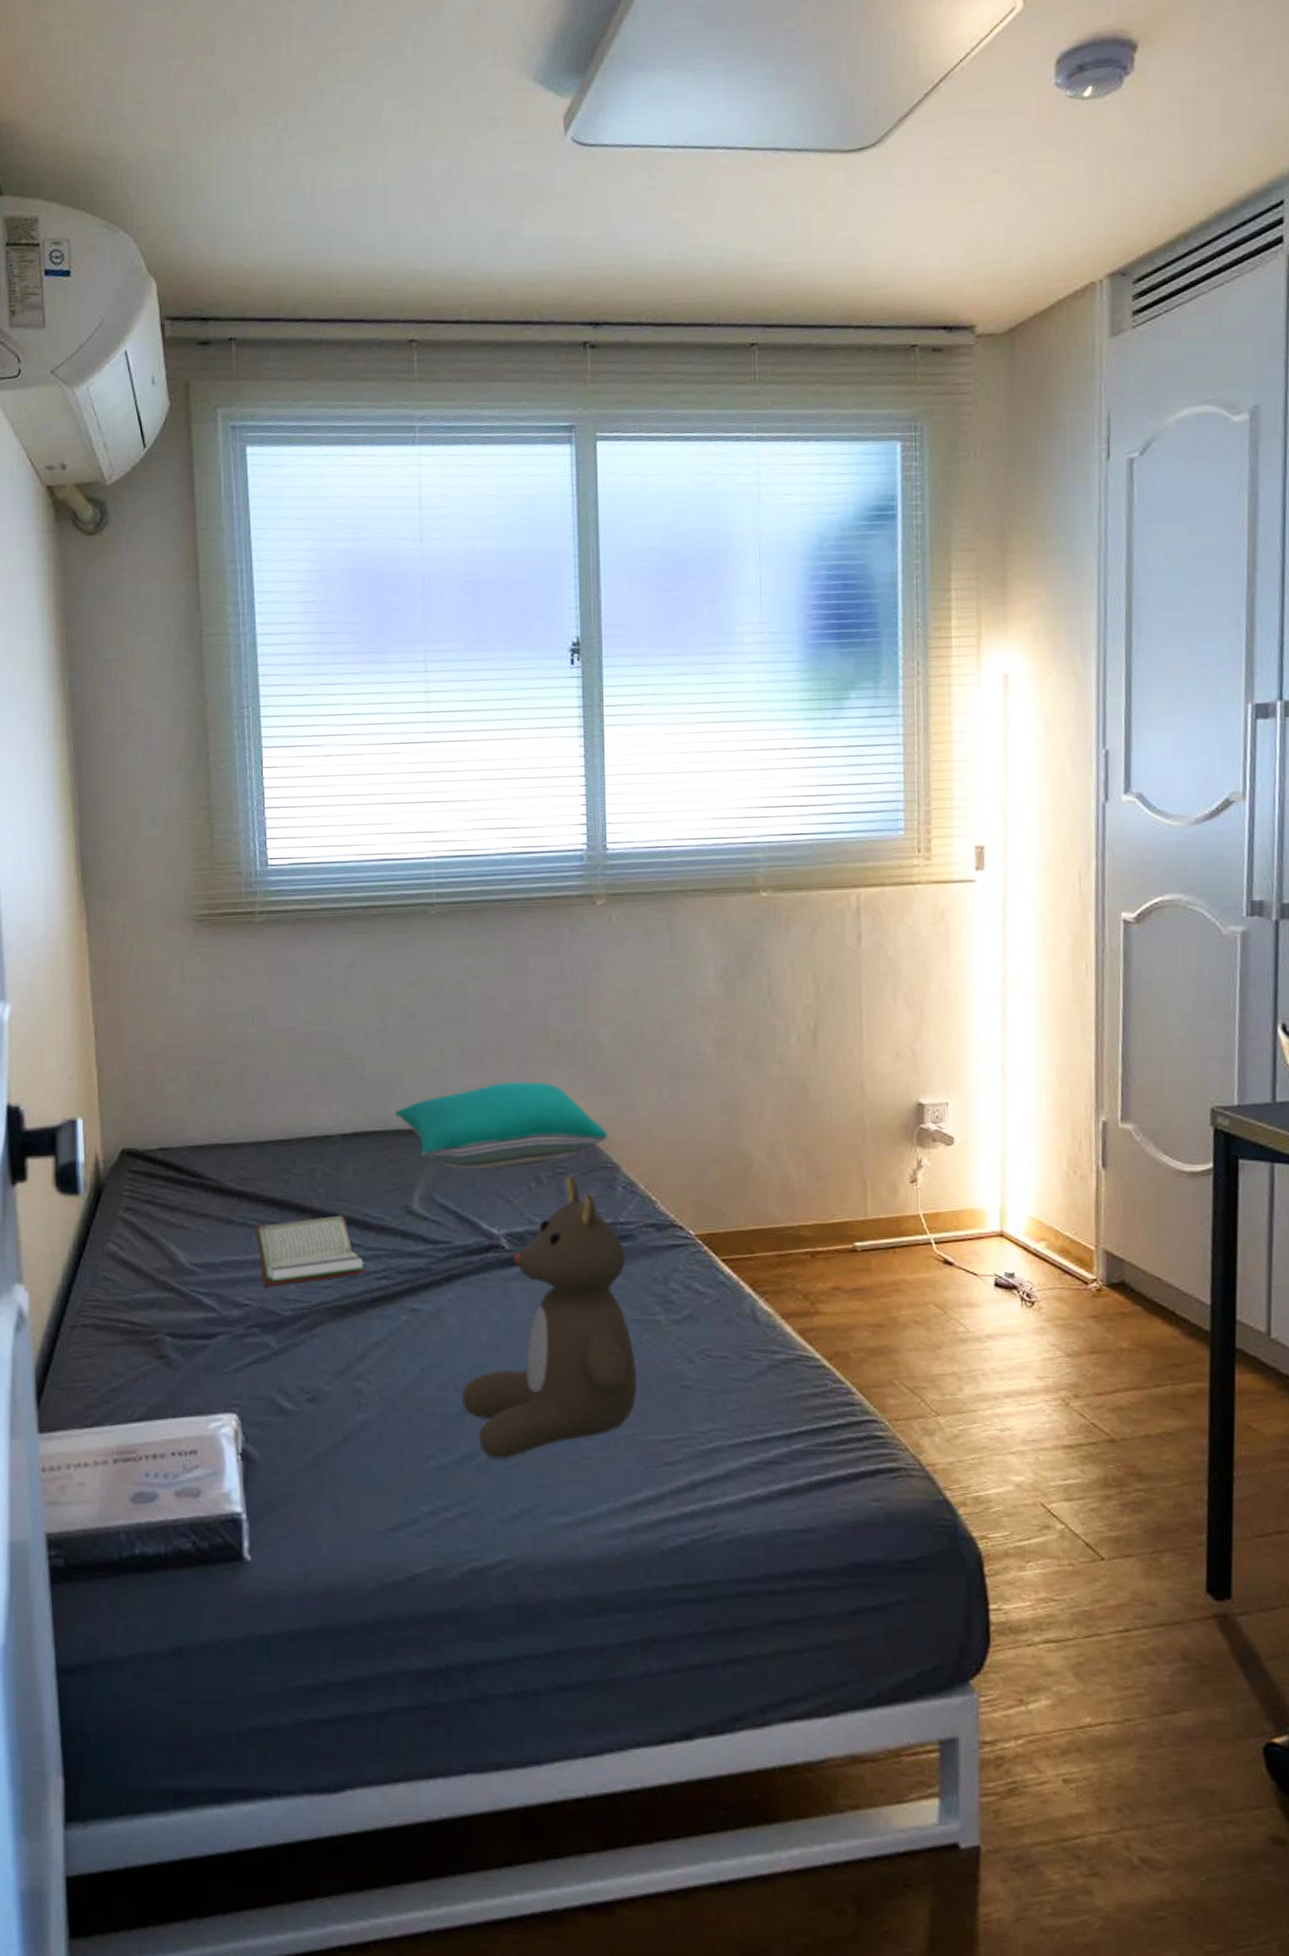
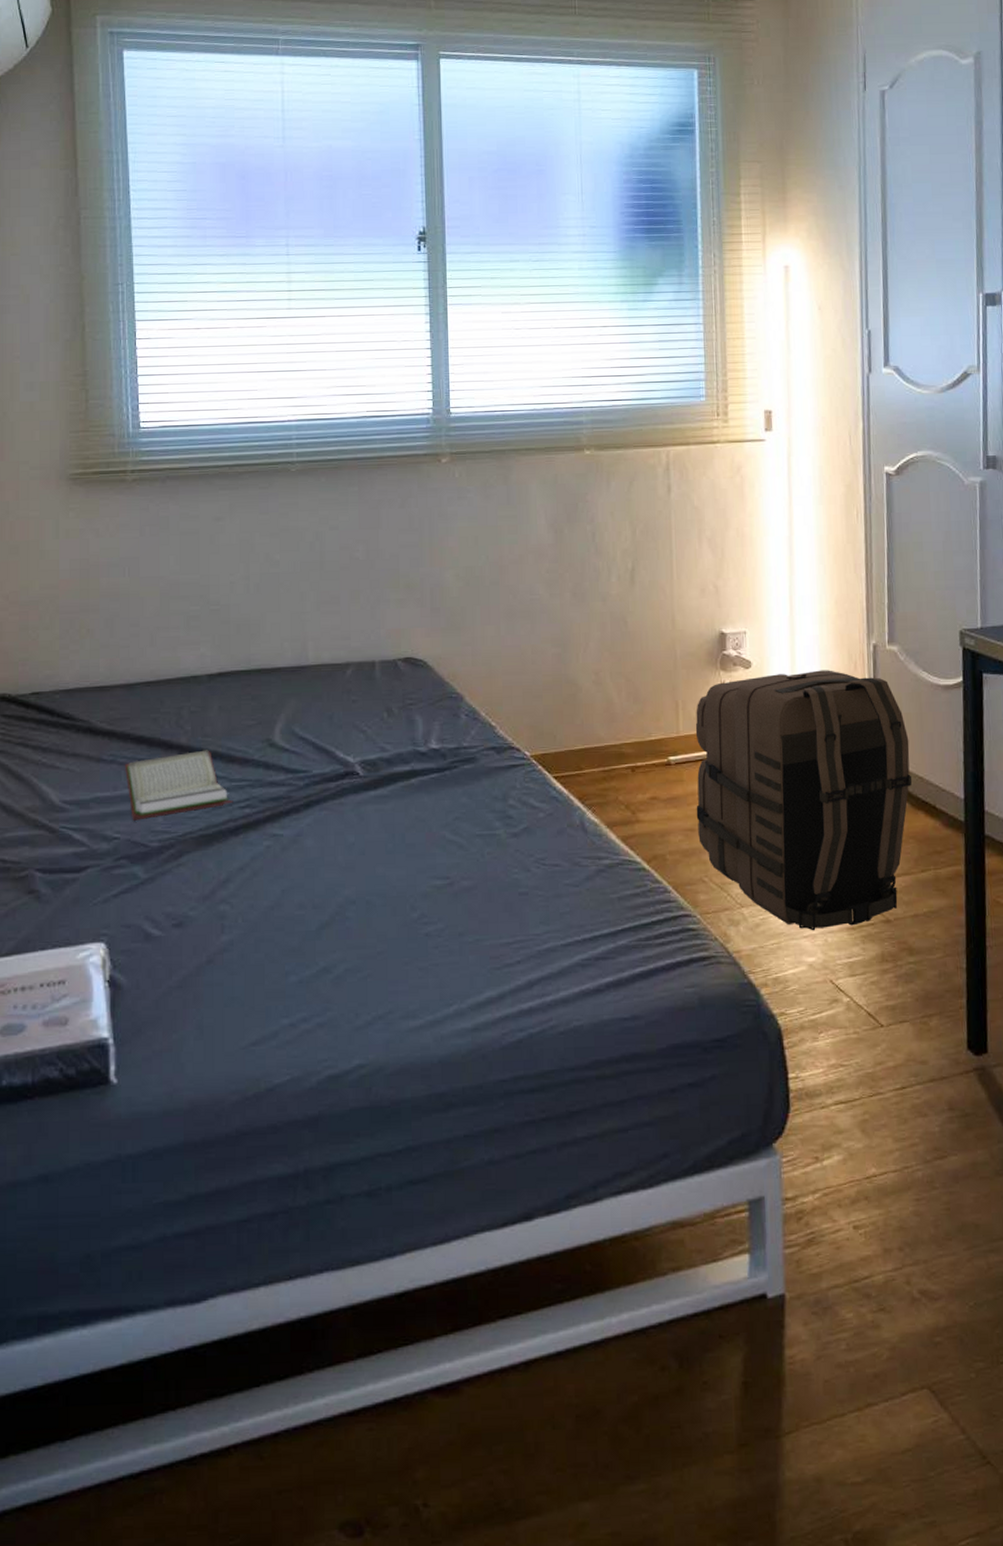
pillow: present [395,1081,609,1169] -> none [258,621,453,704]
teddy bear: present [461,1175,637,1459] -> none [319,705,480,971]
backpack: none [885,1149,1147,1447] -> present [695,670,912,931]

